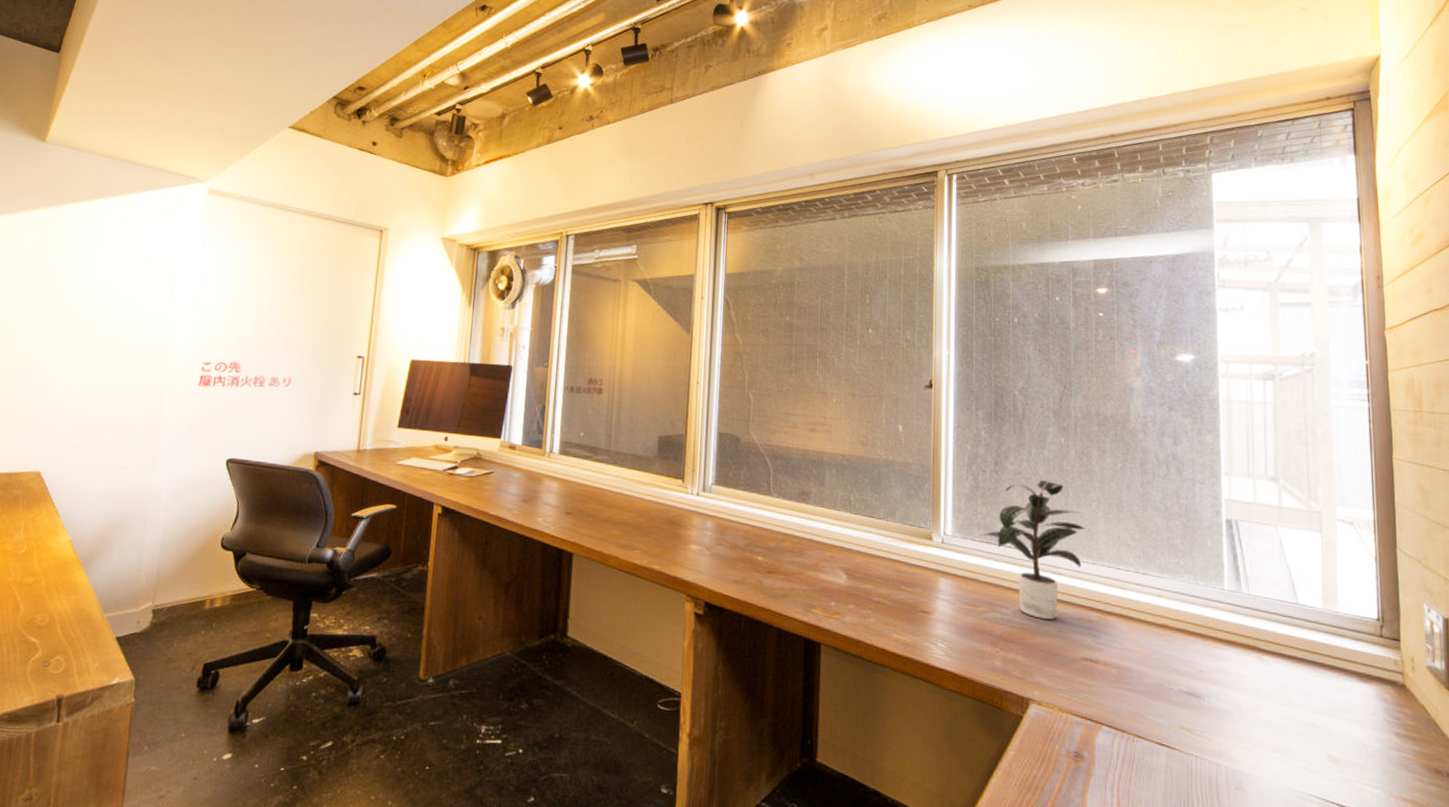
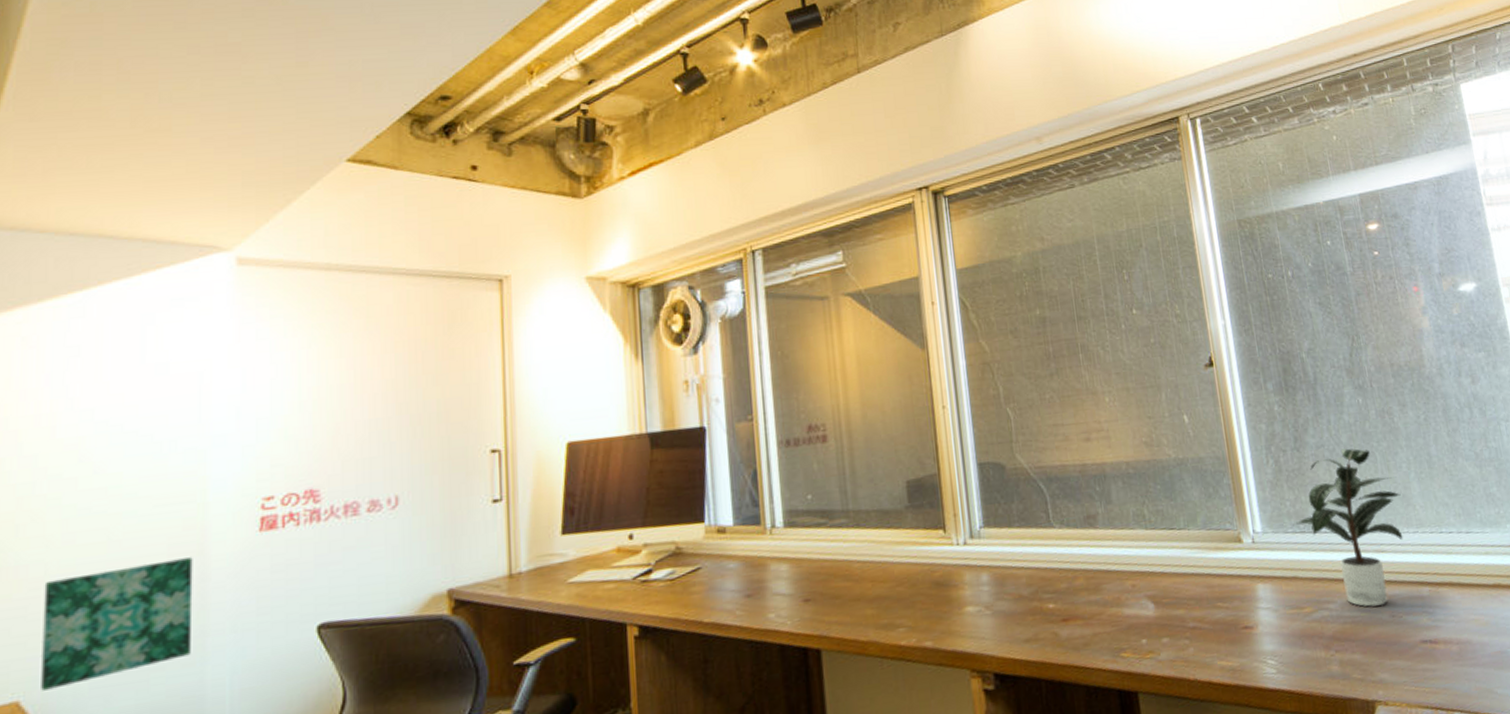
wall art: none [54,394,155,468] -> present [41,557,193,691]

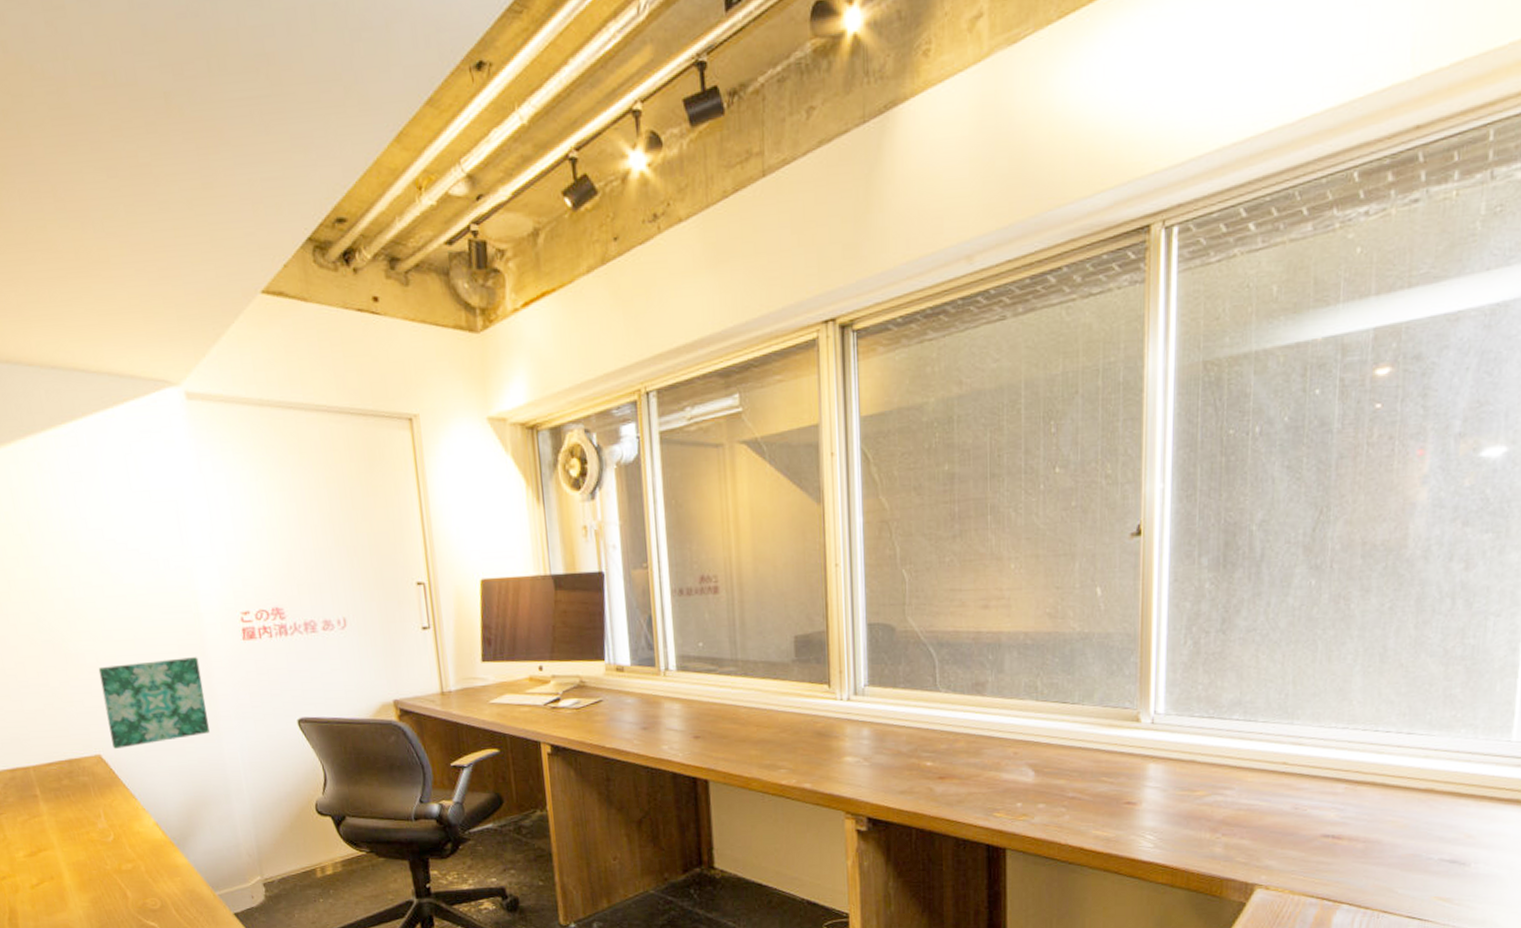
potted plant: present [1293,448,1404,607] -> none [1201,634,1338,797]

